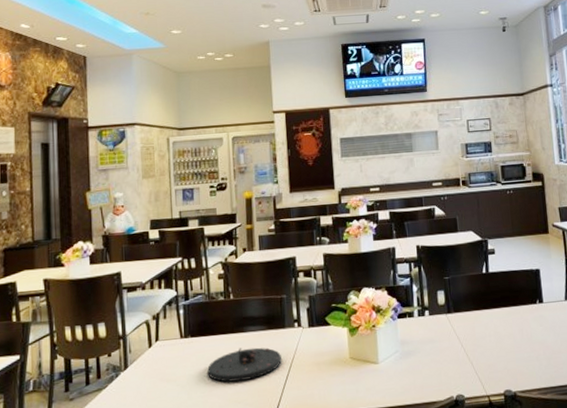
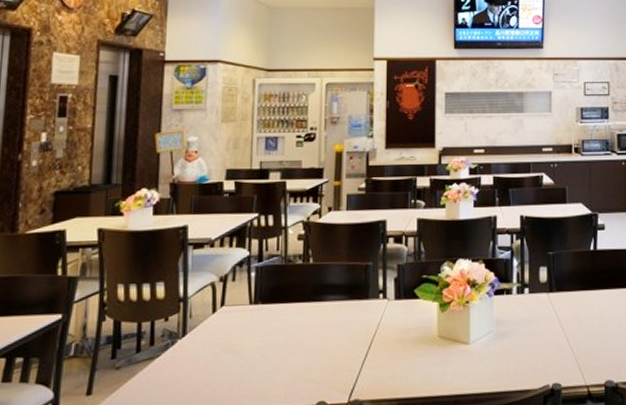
plate: present [207,347,282,382] -> none [277,319,362,357]

